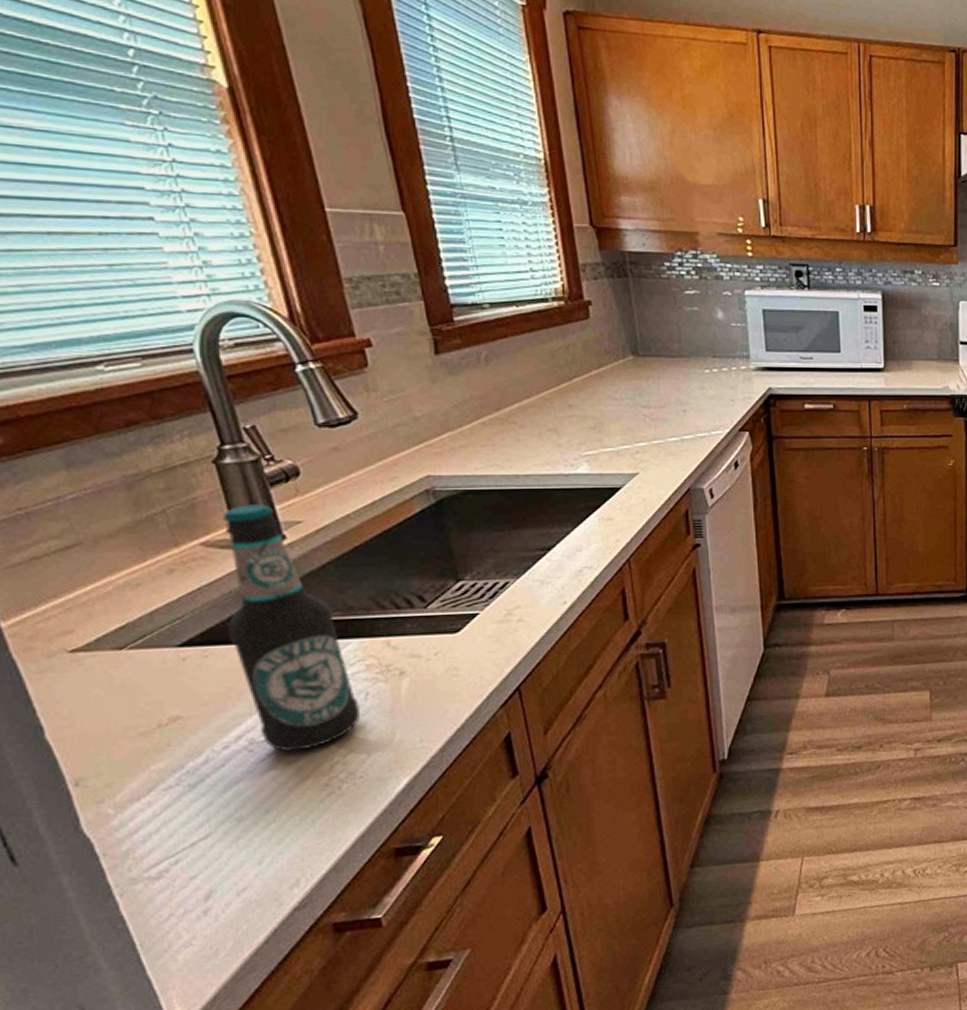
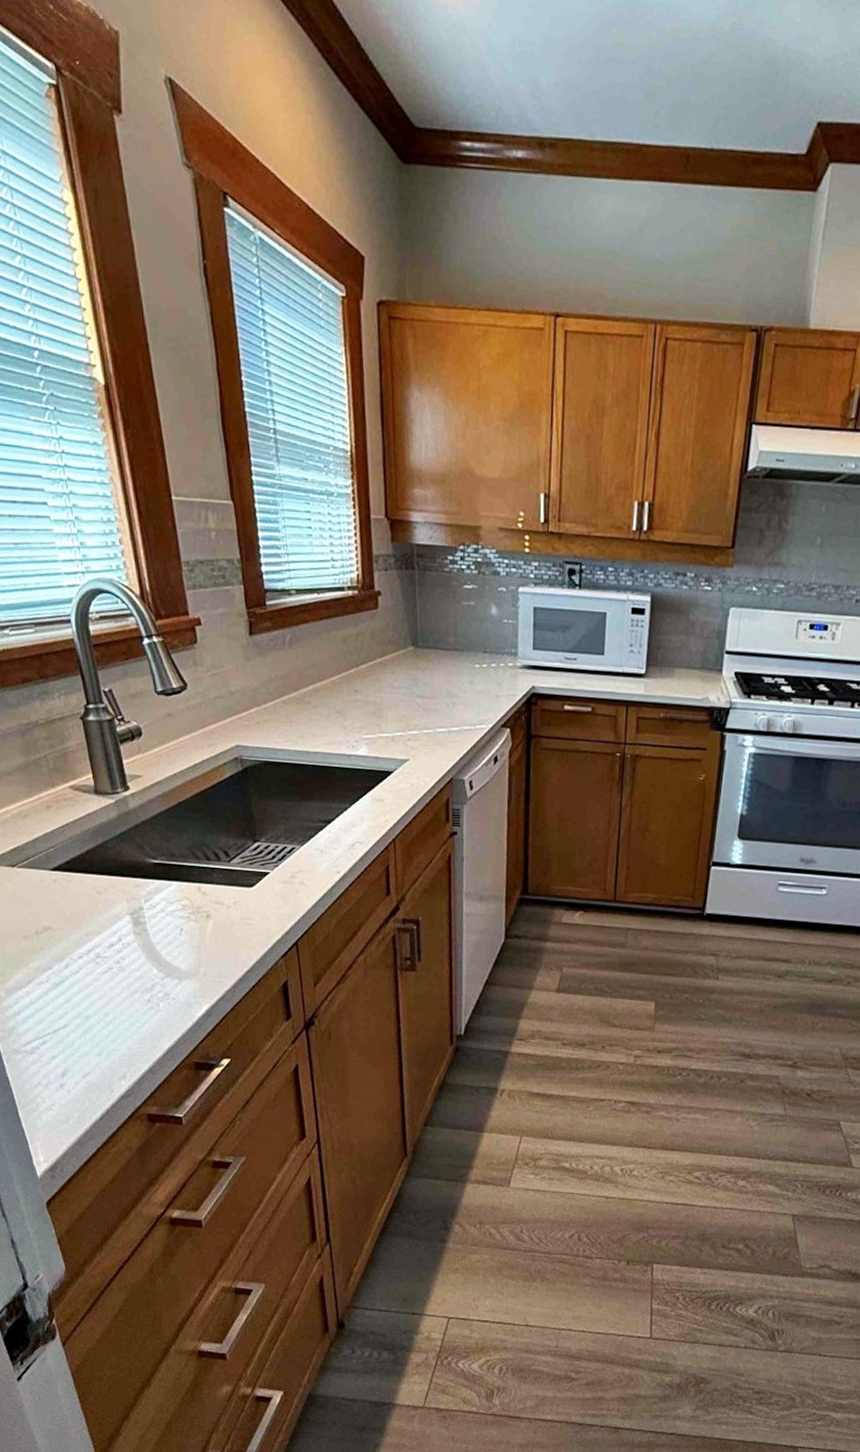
bottle: present [222,504,360,752] -> none [85,757,175,969]

